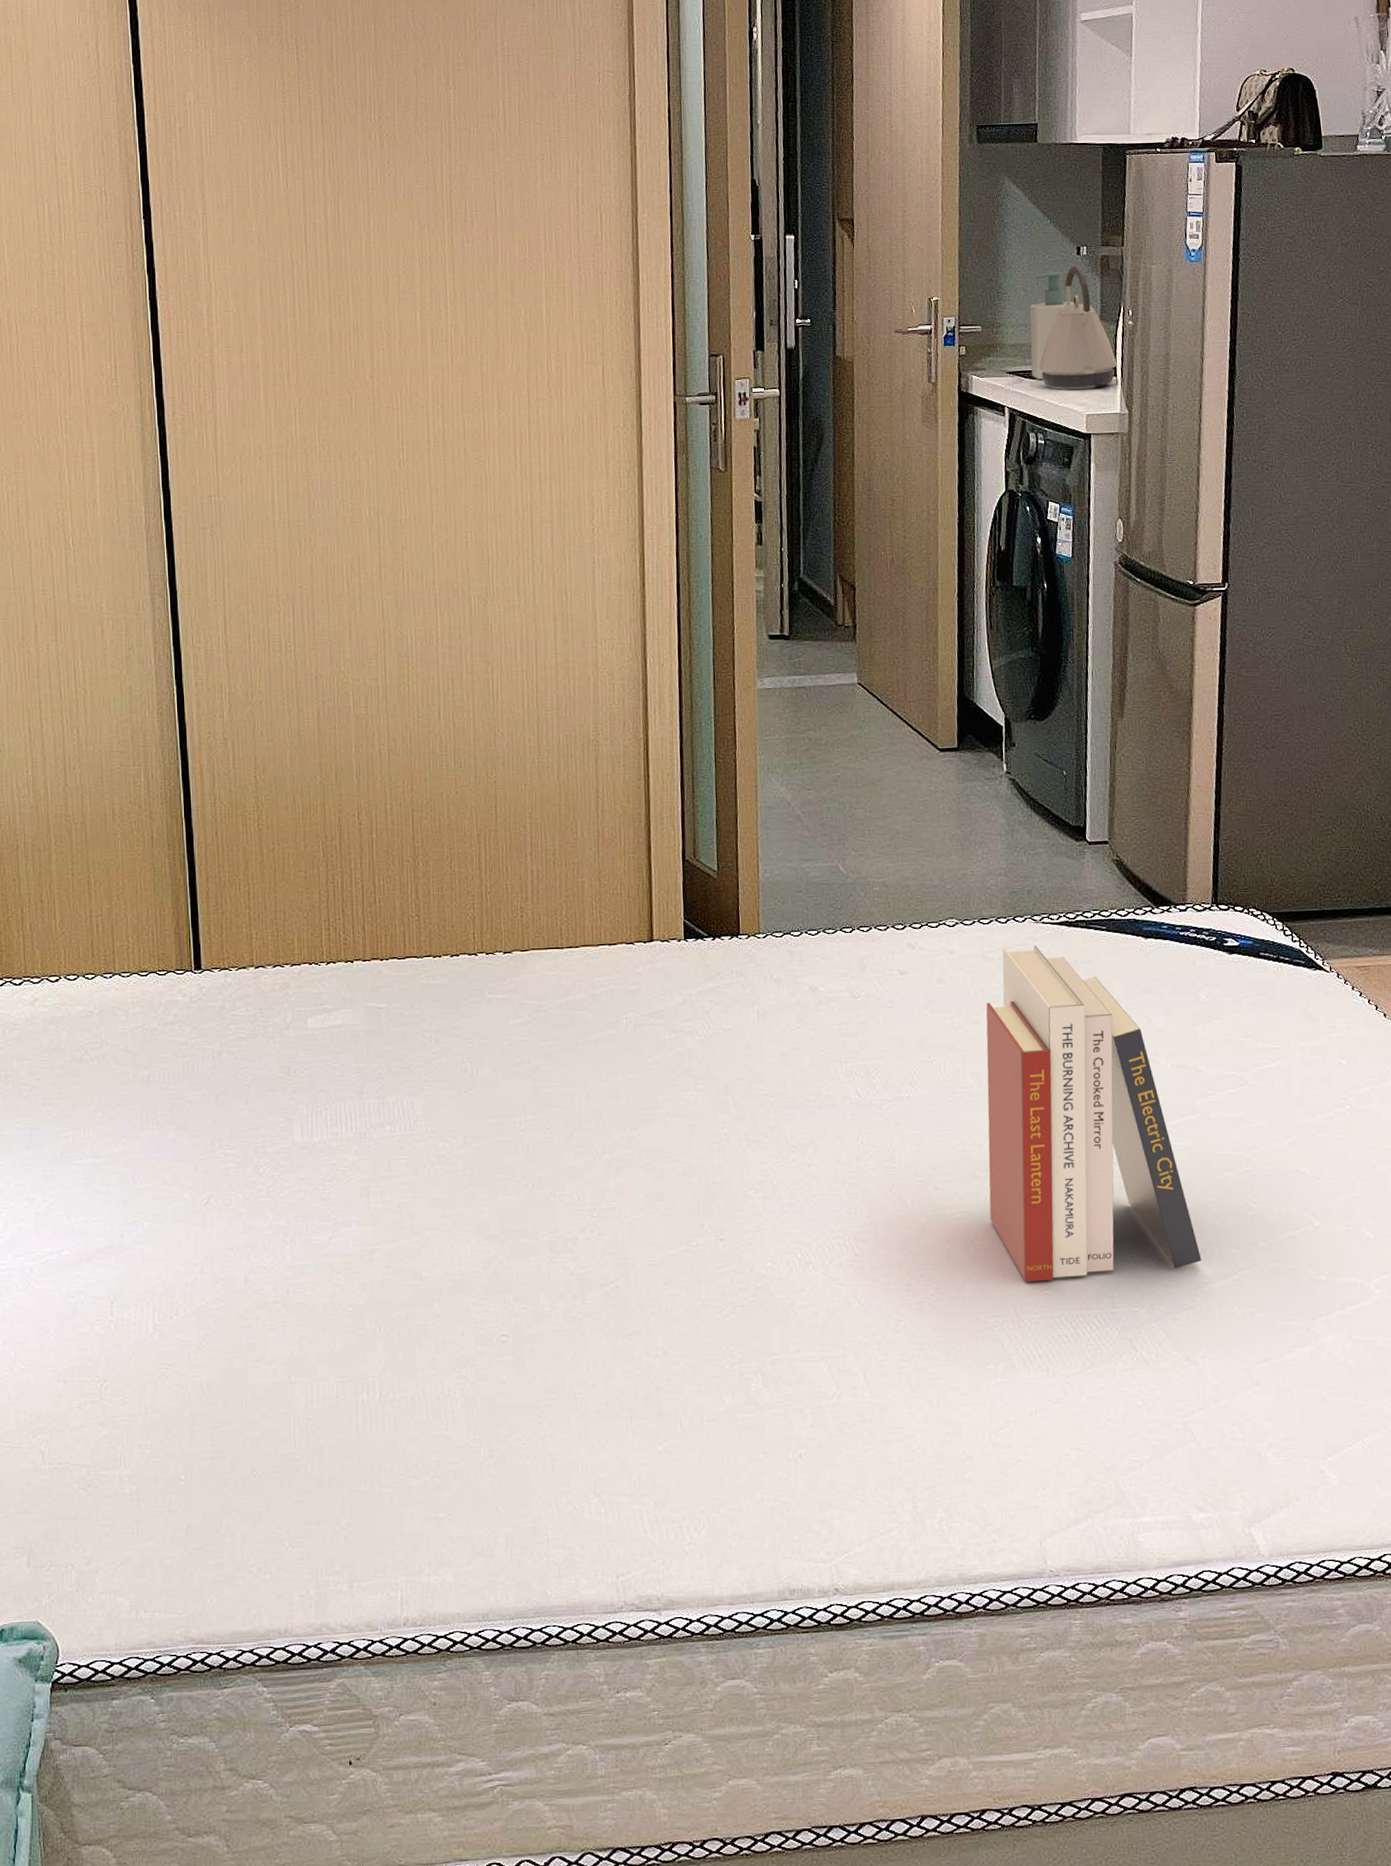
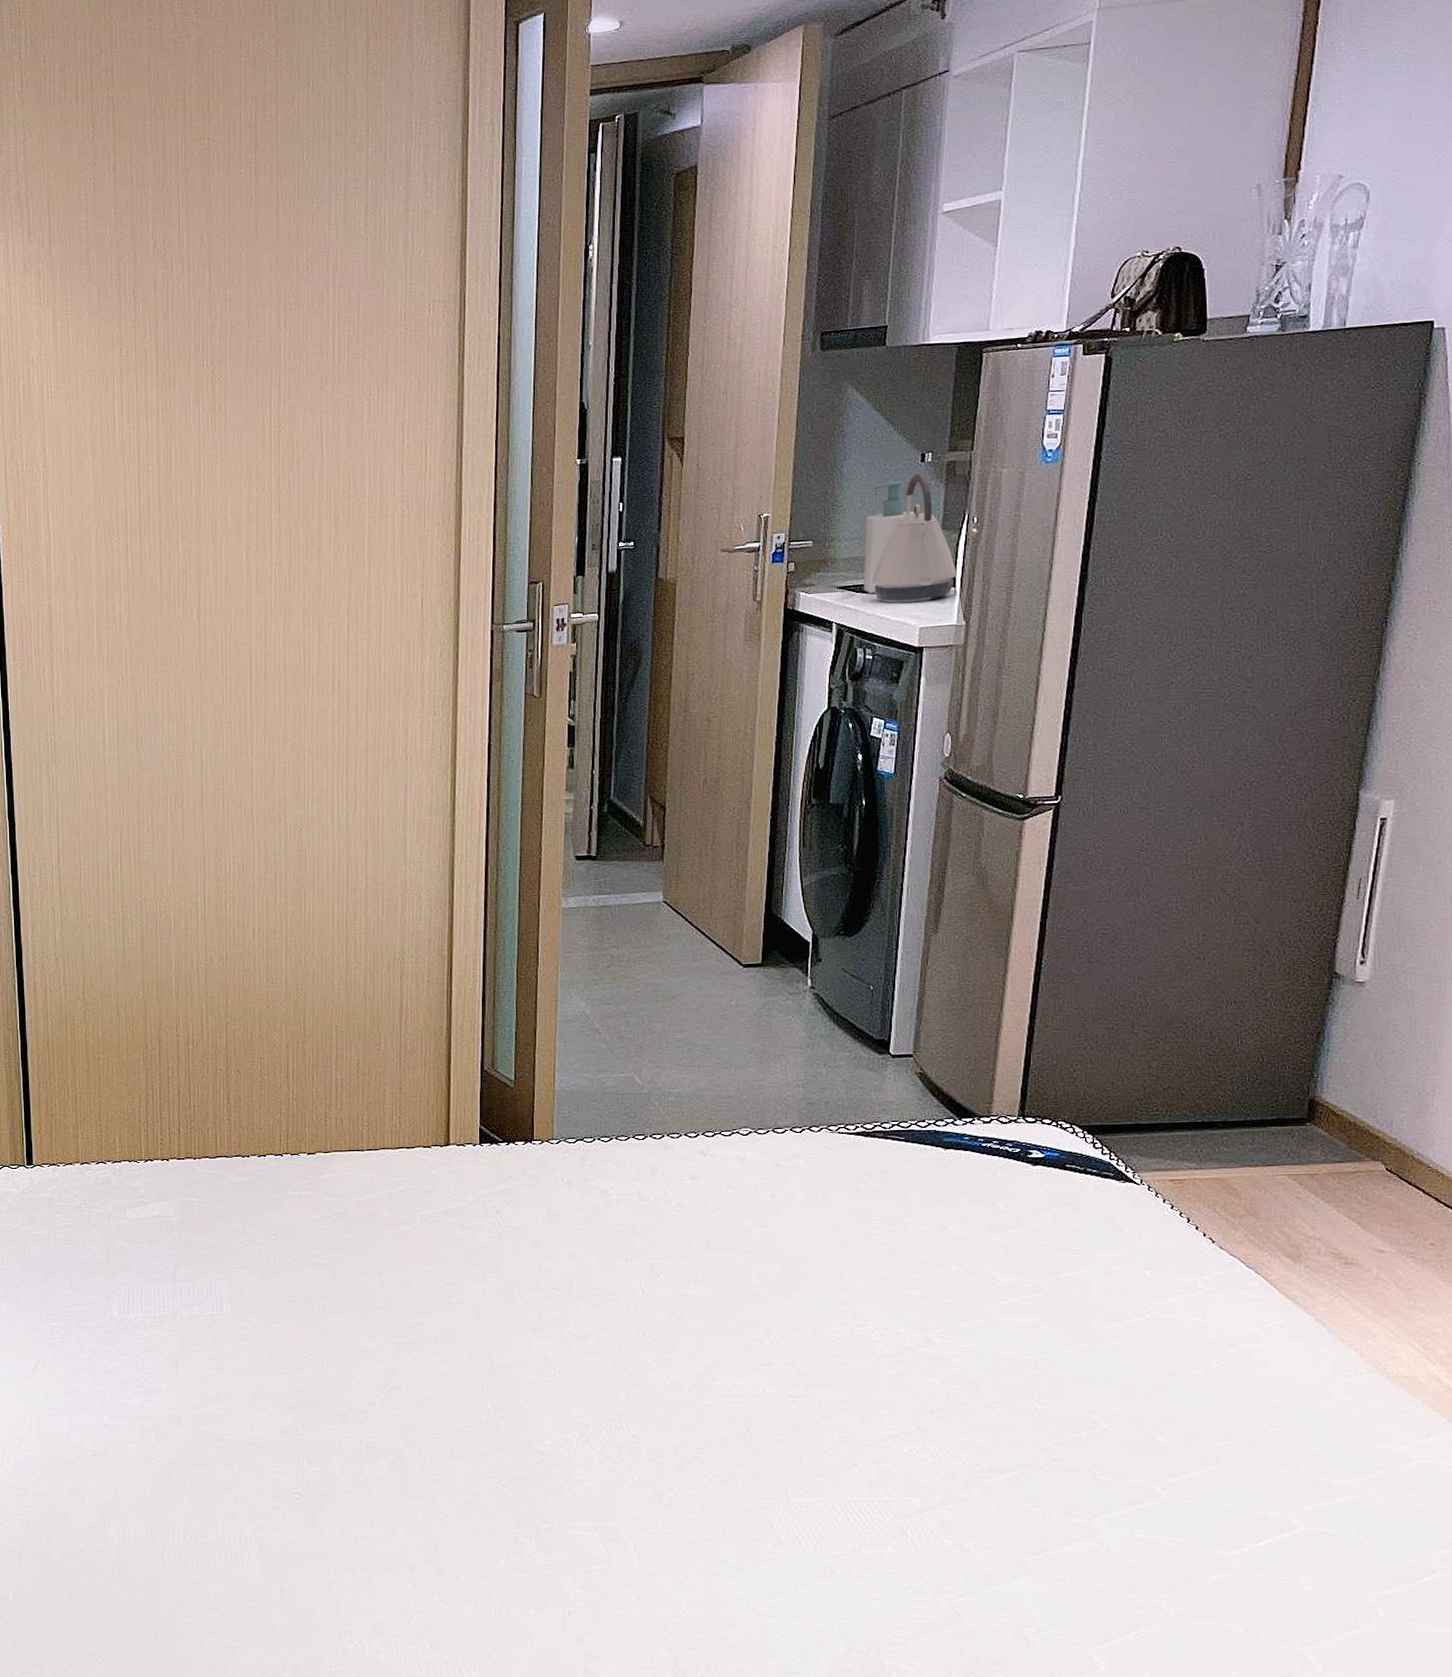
books: present [986,945,1202,1283] -> none [767,1154,981,1469]

